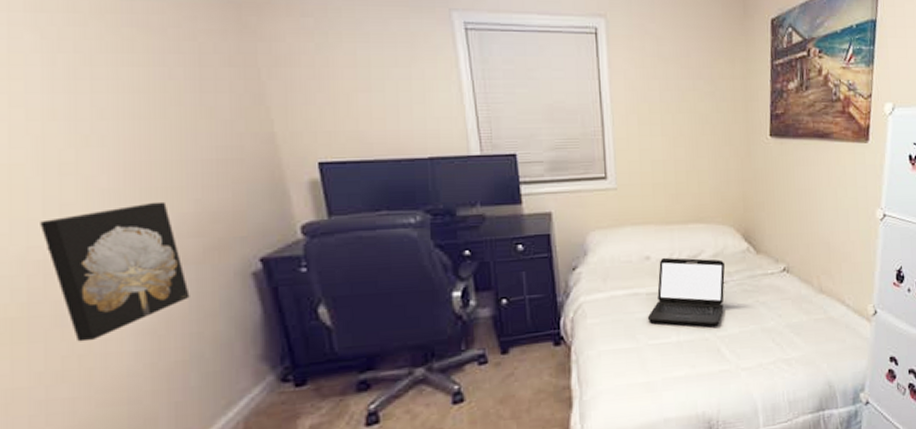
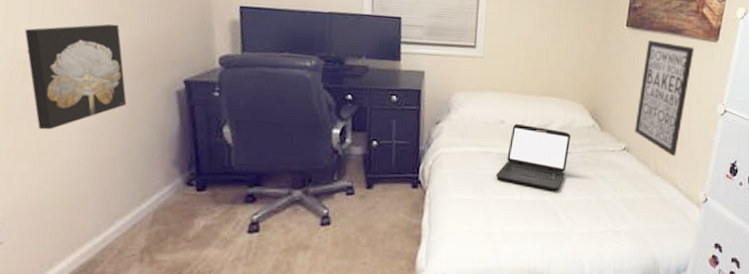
wall art: none [792,149,845,270] -> present [635,40,695,156]

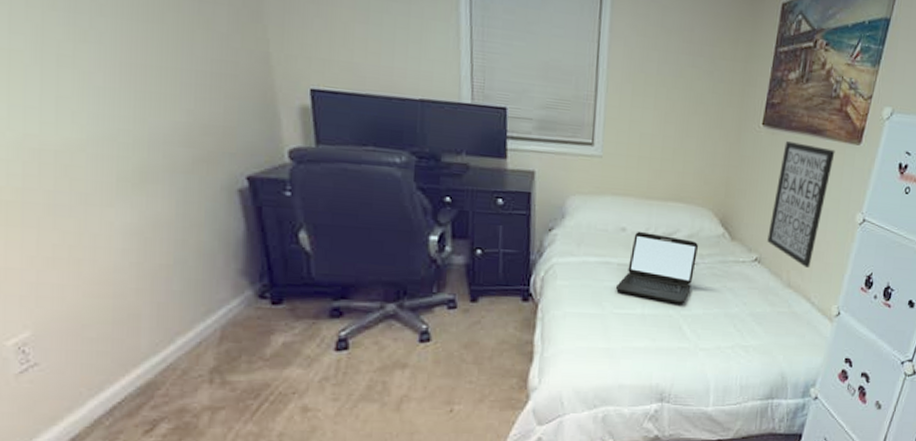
wall art: present [25,23,127,130] -> none [37,106,177,234]

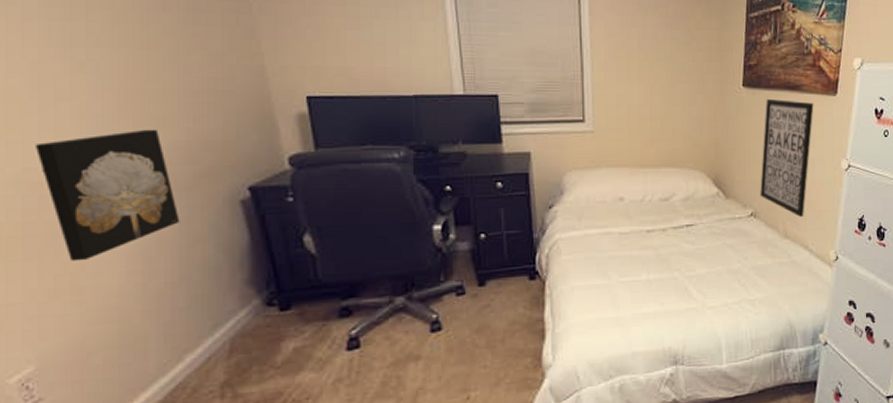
wall art: none [37,106,177,234] -> present [36,129,180,262]
laptop: present [615,231,699,306] -> none [619,199,696,267]

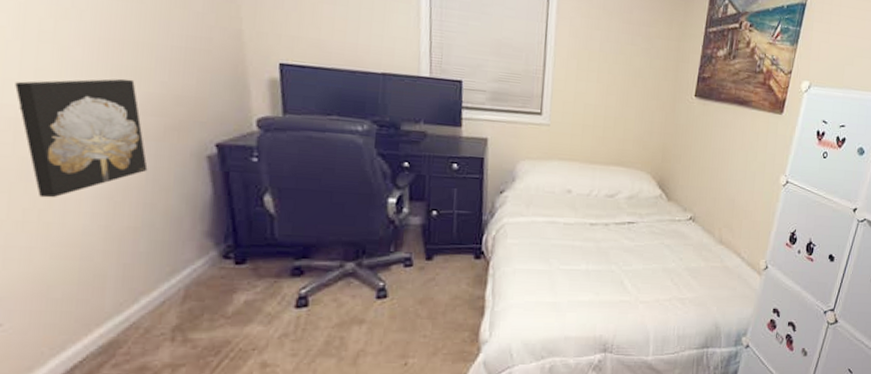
wall art: present [760,99,814,217] -> none [700,111,760,225]

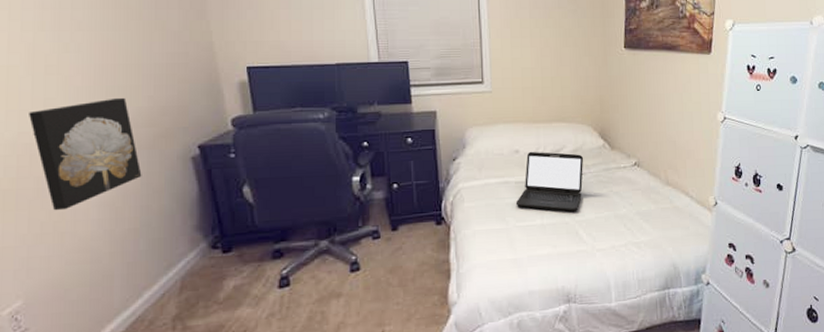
laptop: none [561,193,639,261] -> present [515,151,584,213]

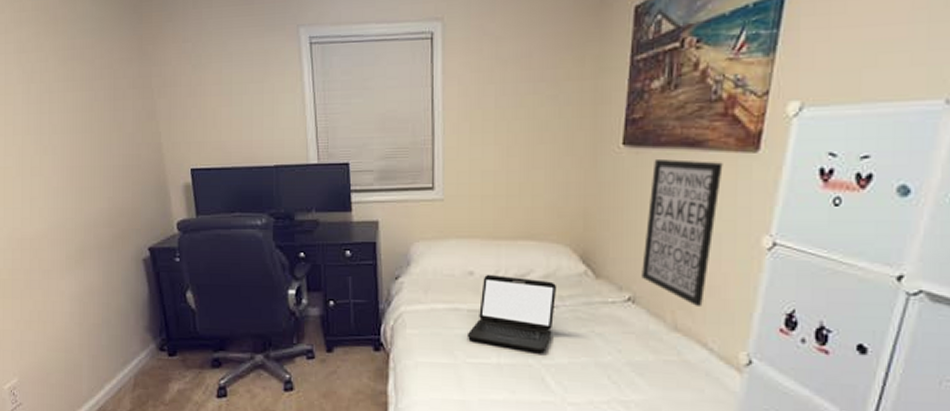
wall art: present [29,97,142,211] -> none [20,198,103,302]
wall art: none [642,59,690,166] -> present [642,159,723,306]

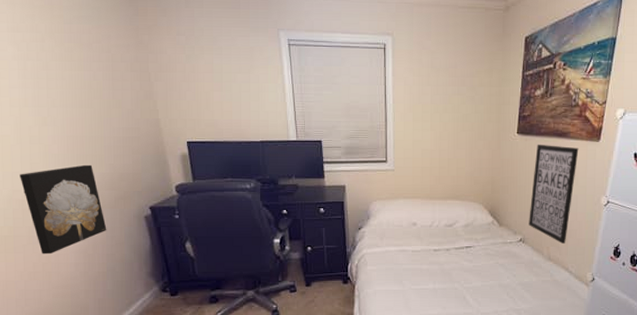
wall art: none [20,198,103,302] -> present [20,164,107,255]
laptop: present [466,274,557,354] -> none [411,224,474,280]

